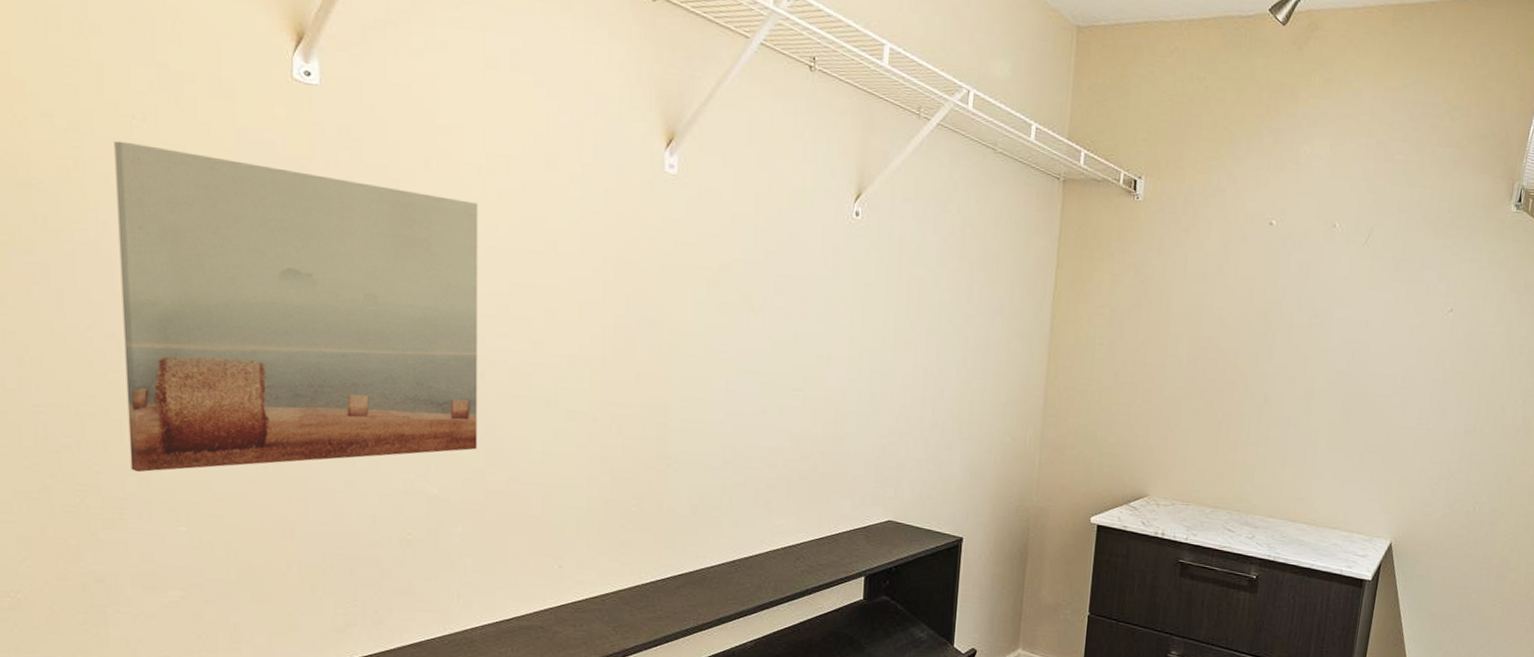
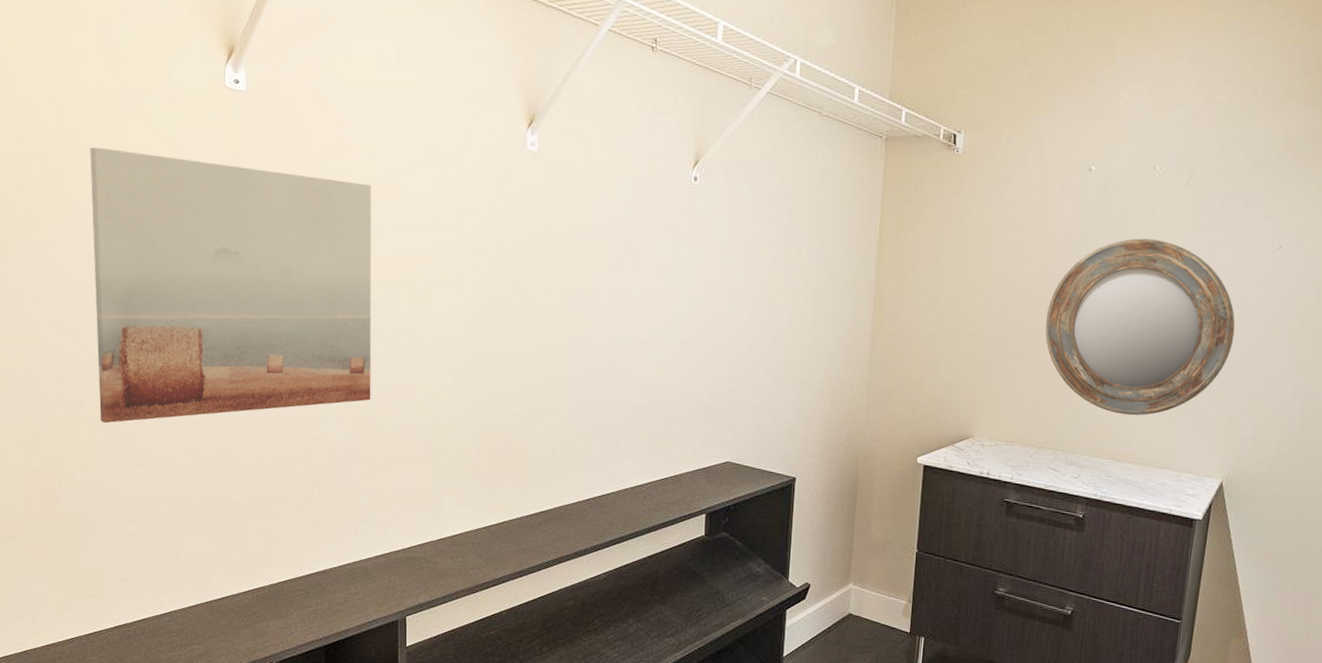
home mirror: none [1223,296,1408,476] -> present [1045,238,1236,416]

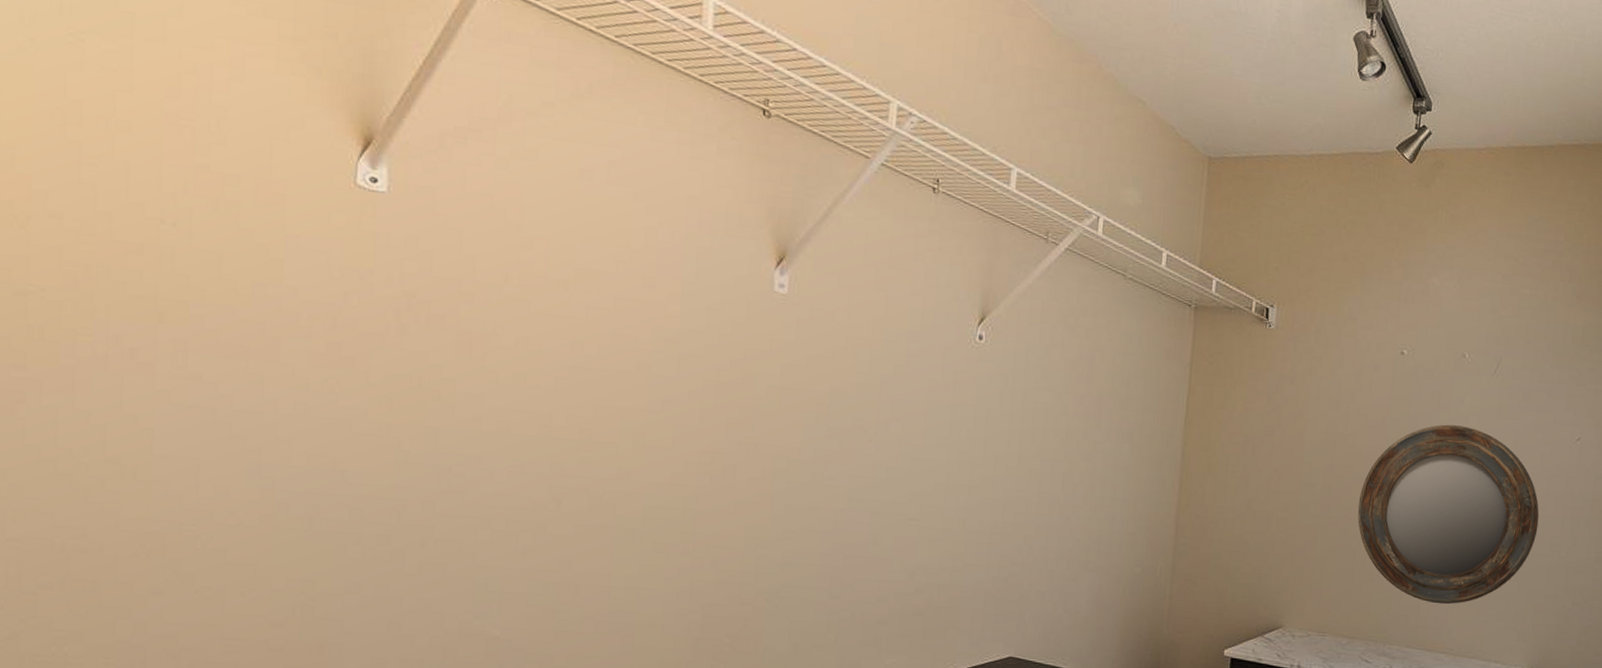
wall art: present [90,147,371,424] -> none [124,246,563,616]

